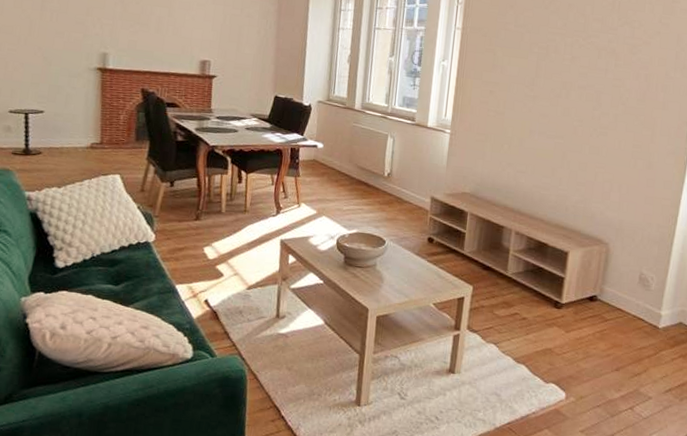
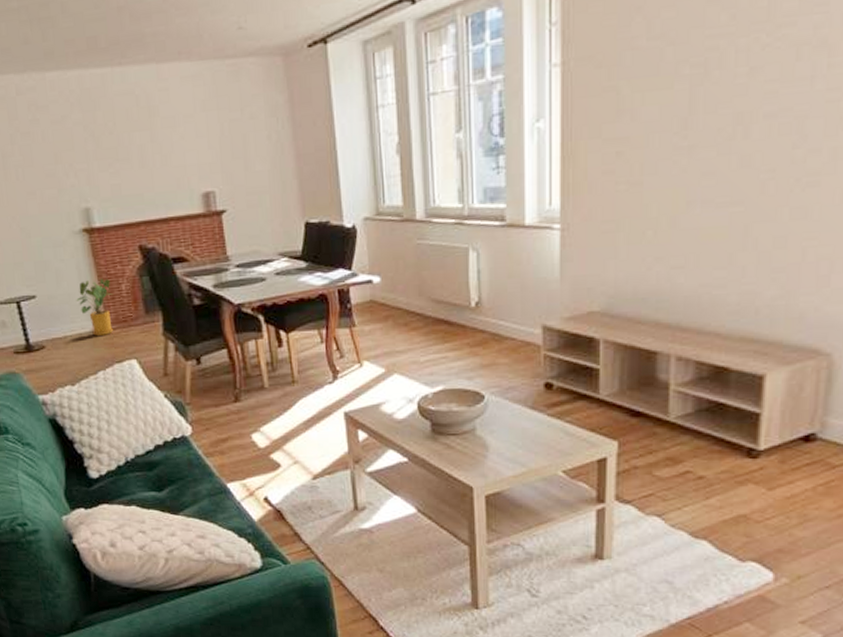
house plant: none [79,107,112,152] -> present [76,278,114,336]

